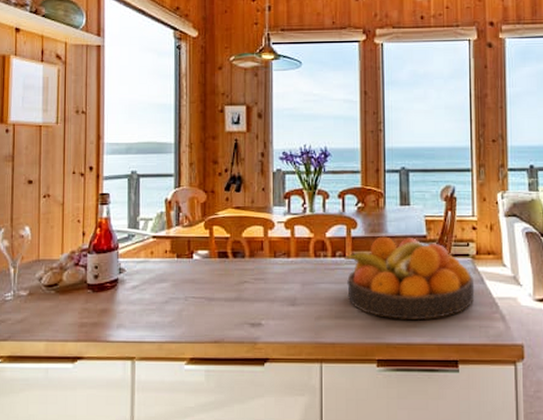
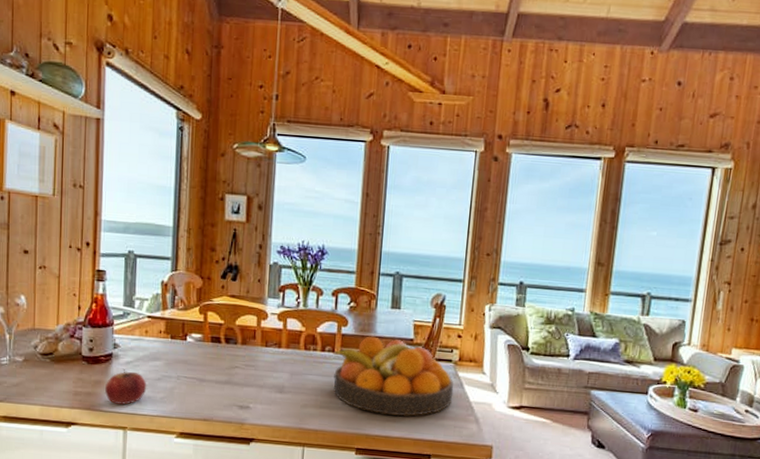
apple: none [110,293,154,333] -> present [104,368,147,405]

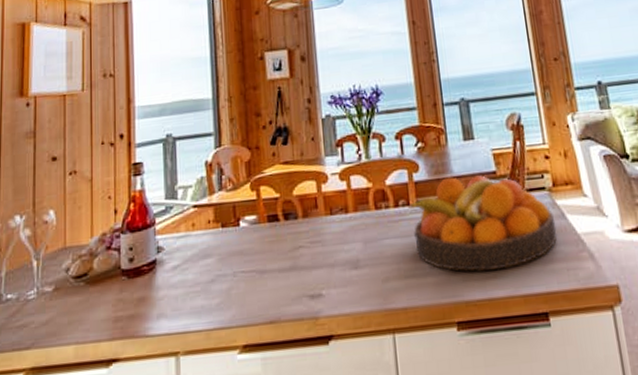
apple: present [104,368,147,405] -> none [149,275,199,324]

